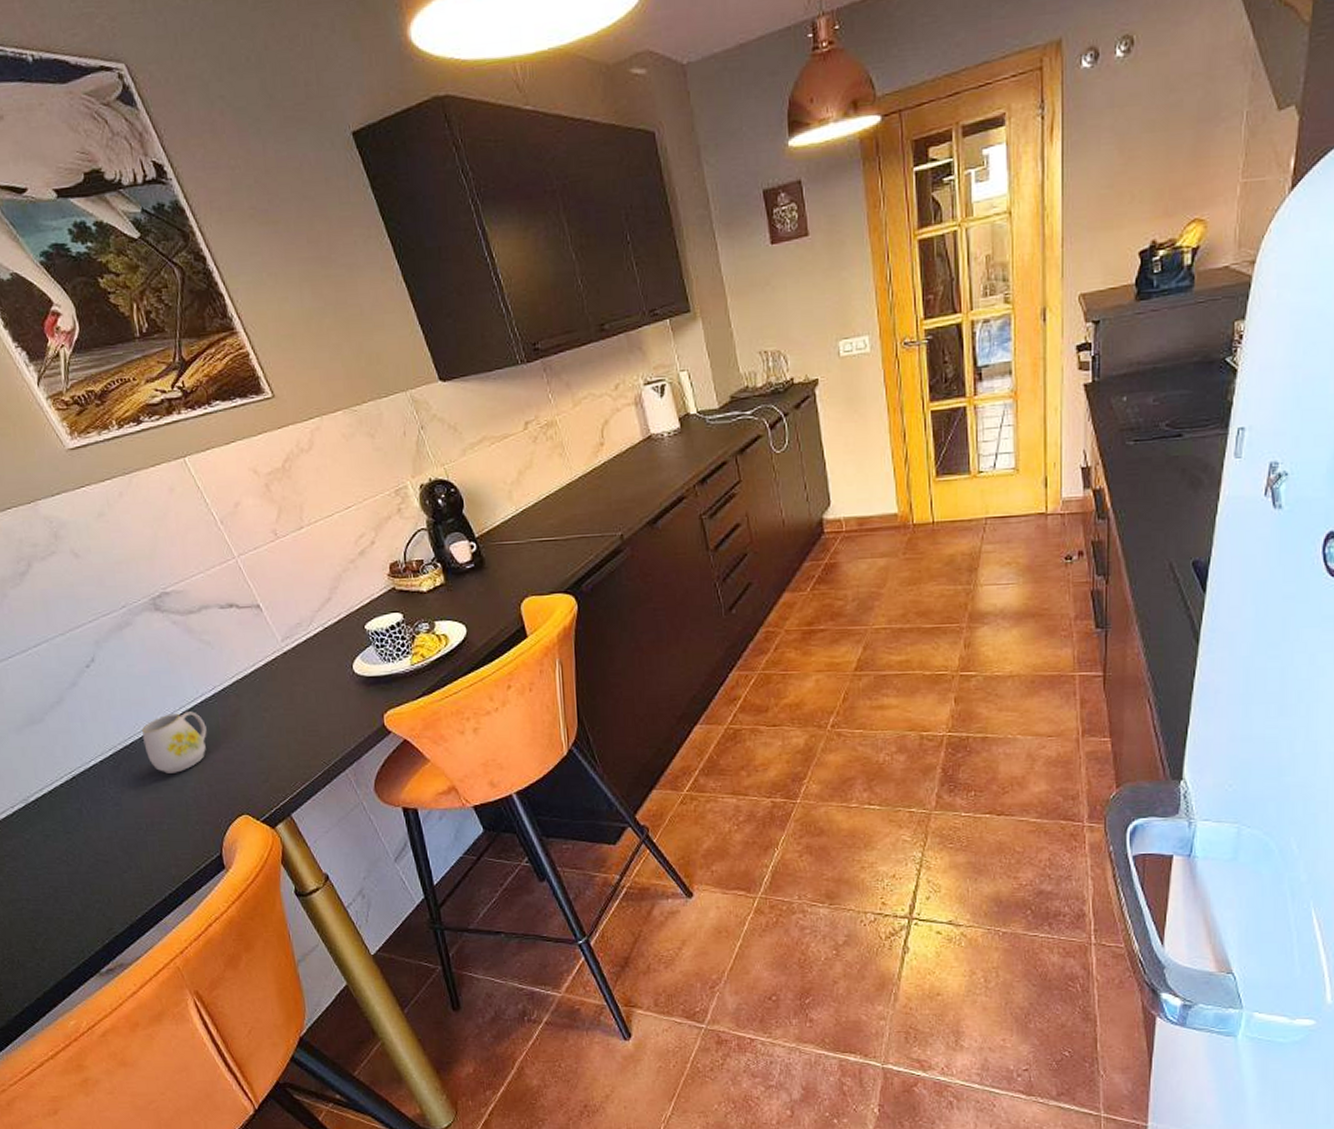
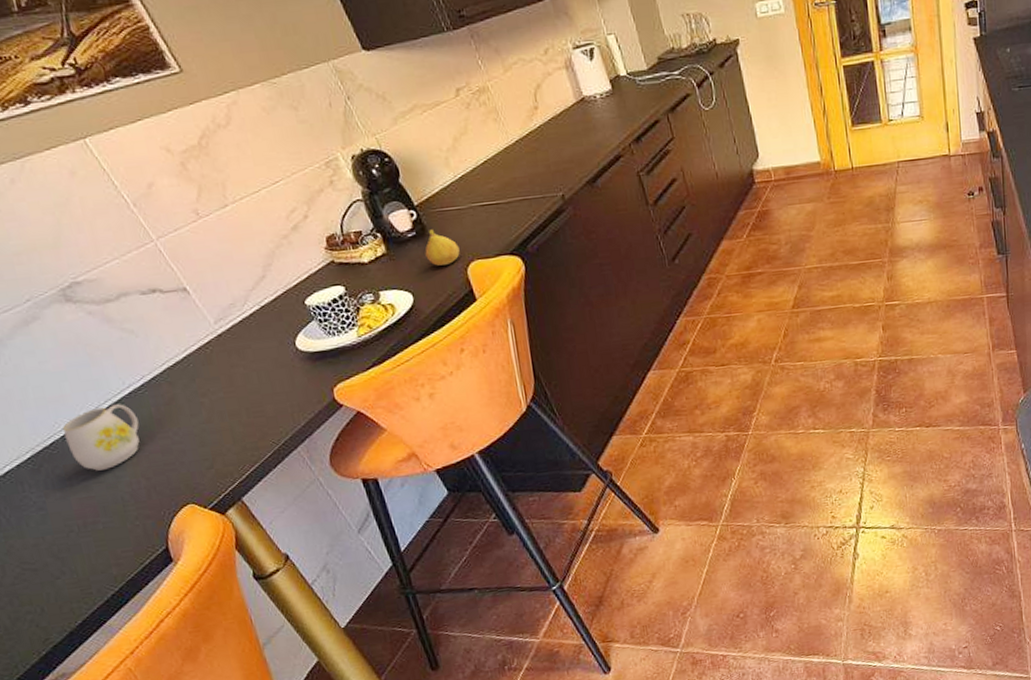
fruit: none [481,562,515,599] -> present [425,229,460,266]

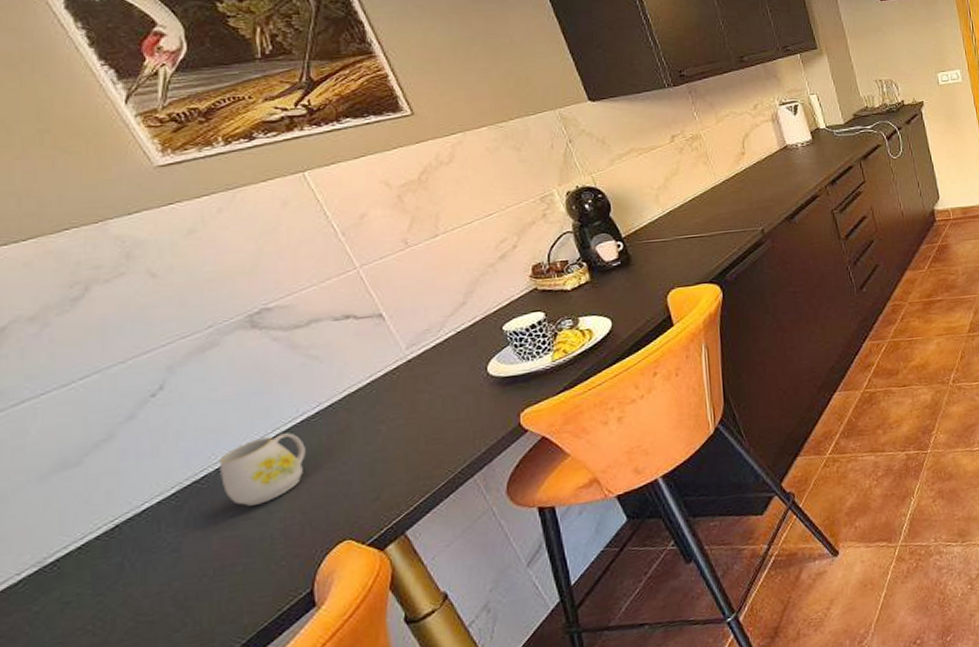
fruit: present [425,229,460,266] -> none [628,259,662,293]

